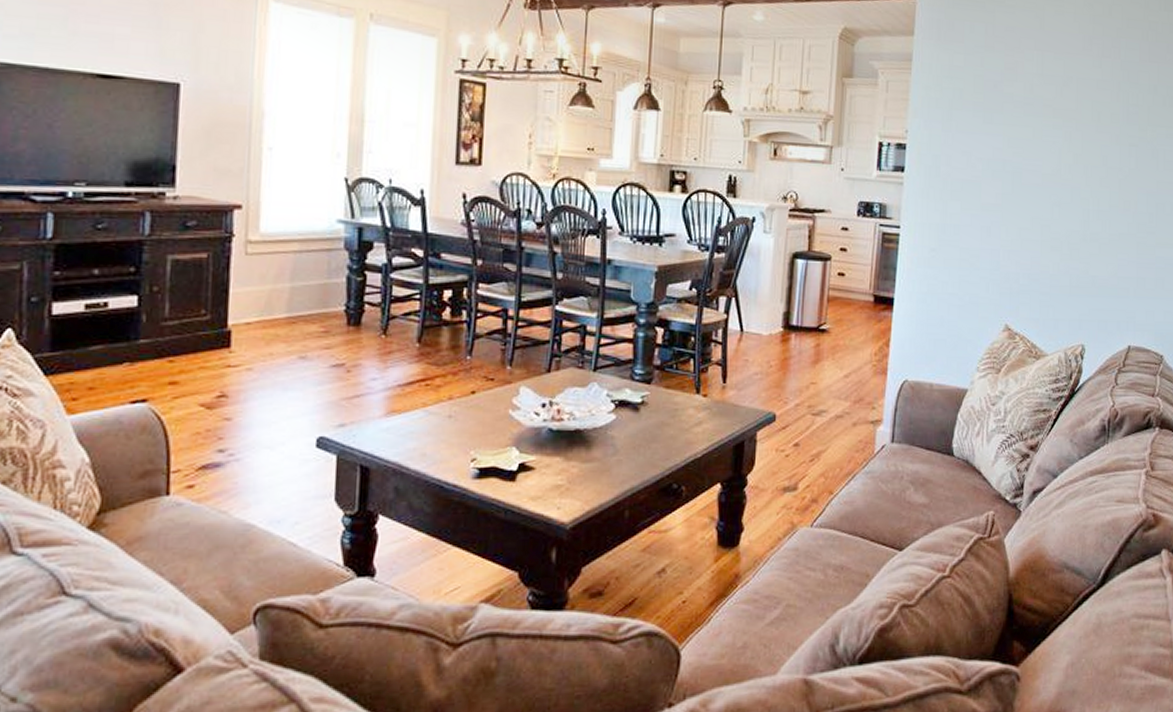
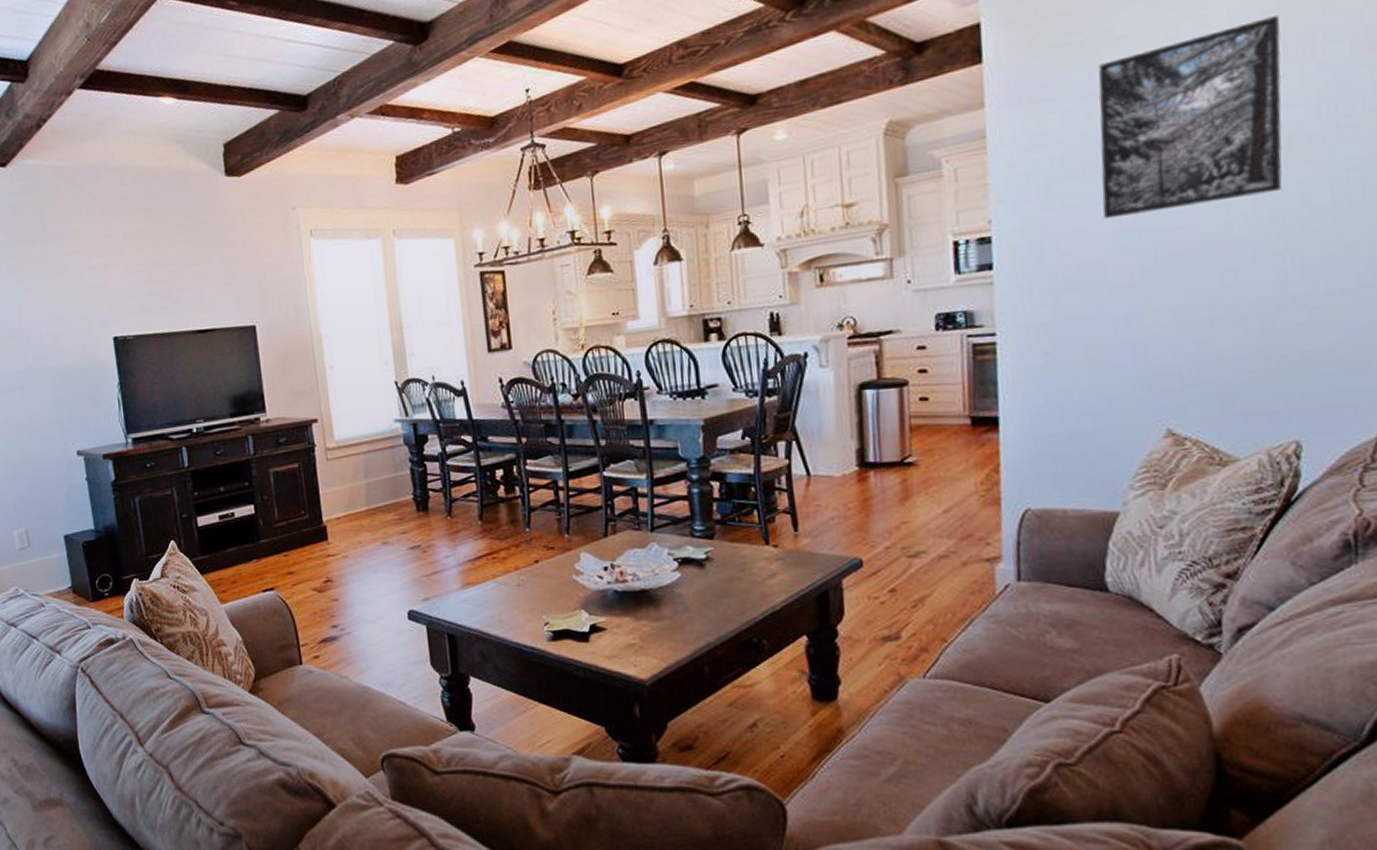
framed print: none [984,19,1104,151] -> present [1098,15,1283,219]

